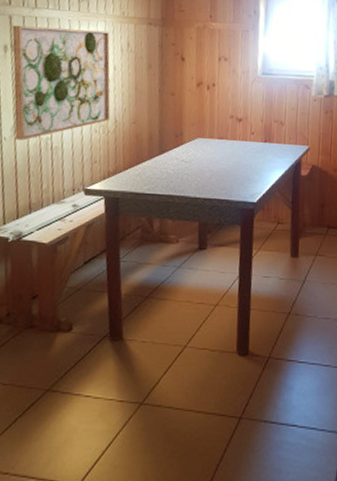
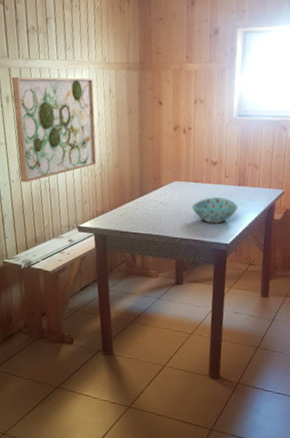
bowl: none [216,154,265,182] -> present [192,197,239,224]

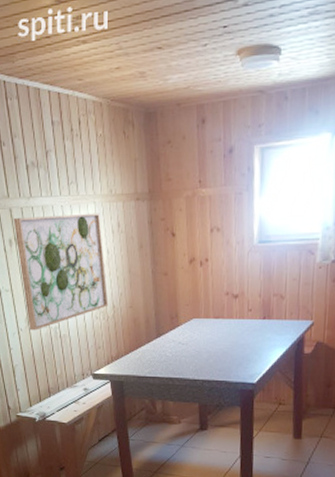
bowl: present [192,197,239,224] -> none [213,333,264,363]

